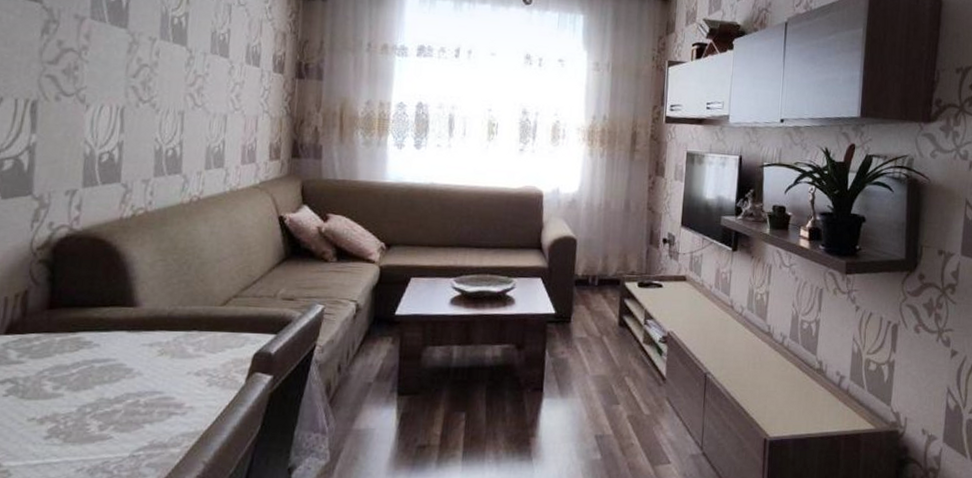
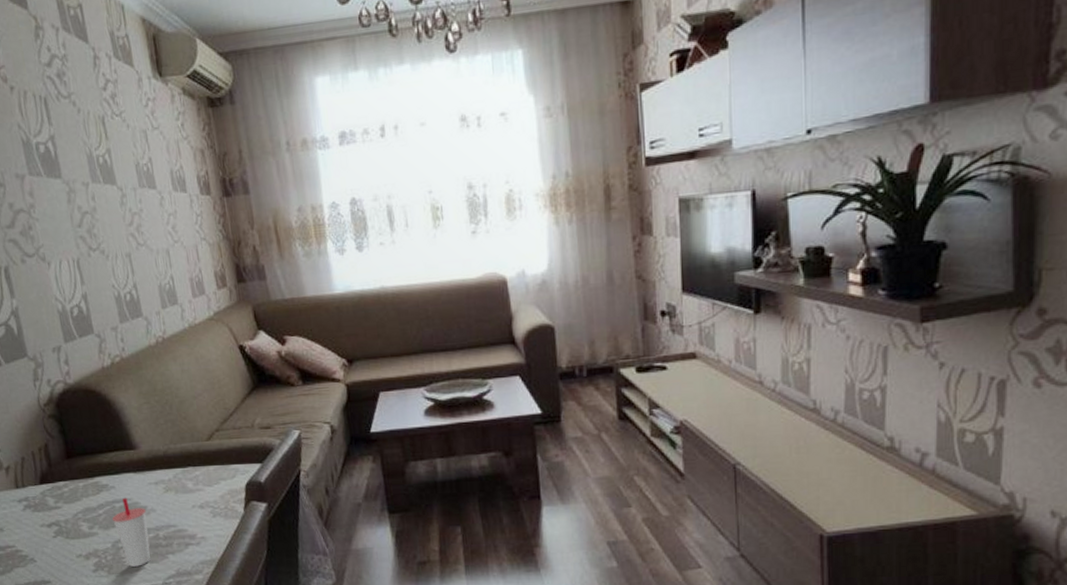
cup: none [86,357,131,435] -> present [112,497,151,567]

